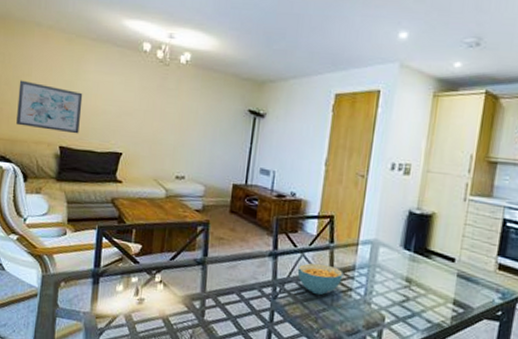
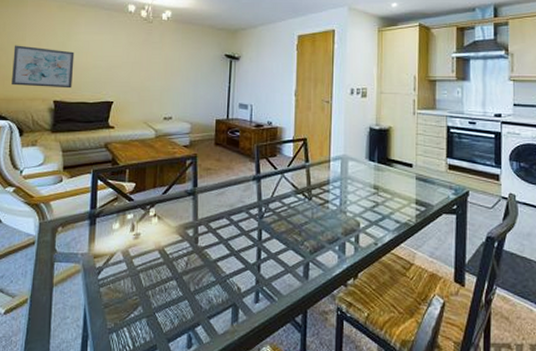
cereal bowl: present [297,263,343,295] -> none [279,181,320,211]

